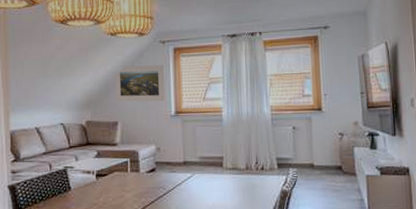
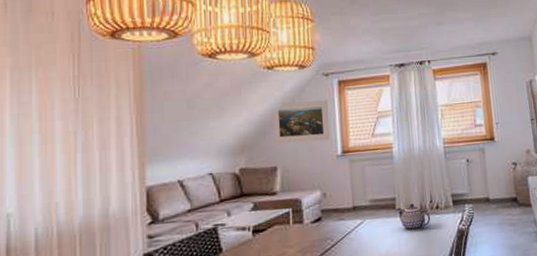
teapot: none [224,163,256,188] -> present [396,203,431,232]

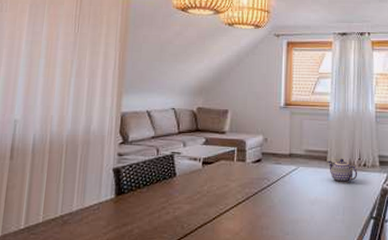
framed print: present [272,99,330,144] -> none [227,56,276,93]

